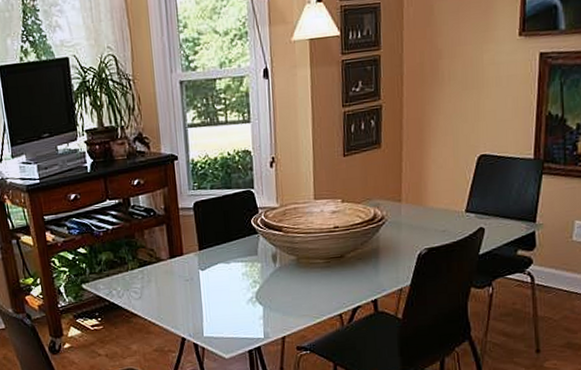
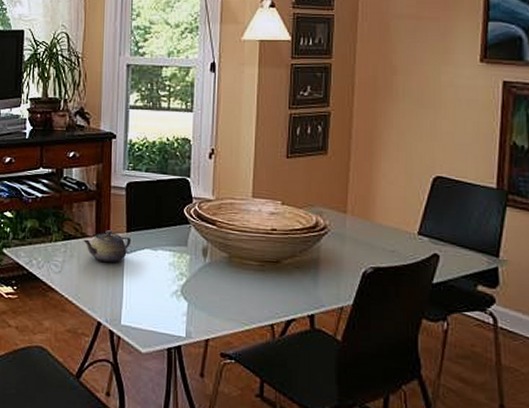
teapot: none [157,251,205,283] -> present [82,230,131,263]

